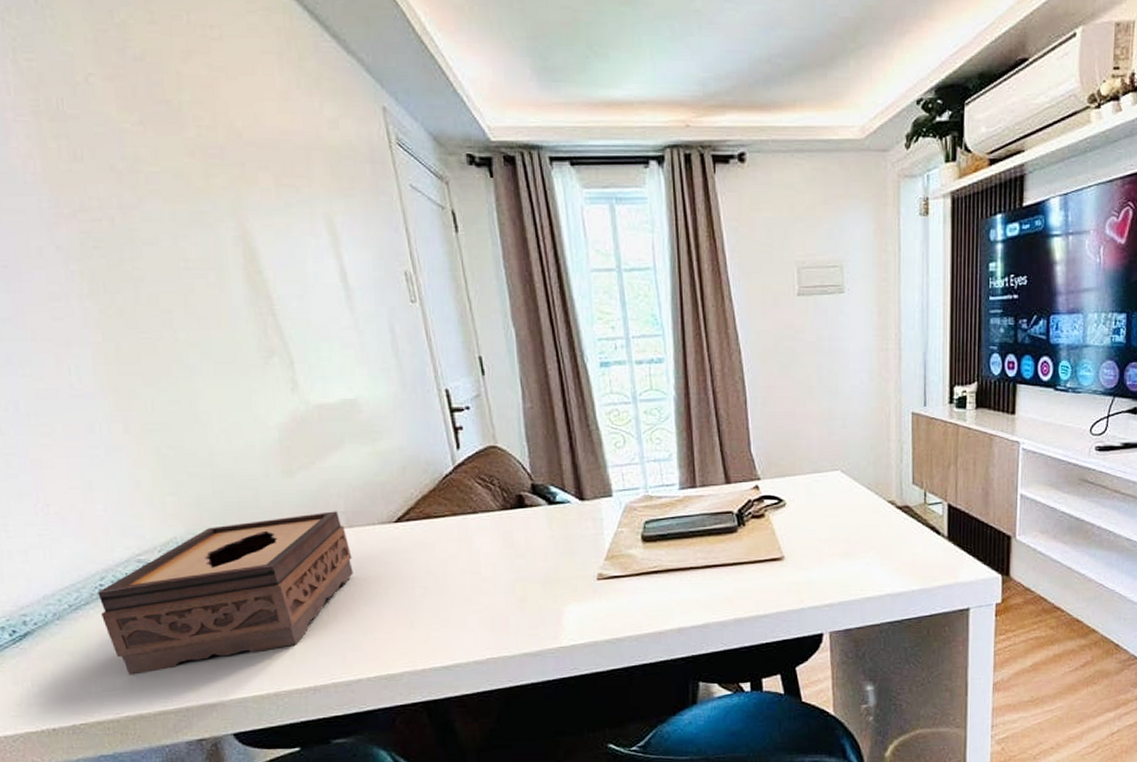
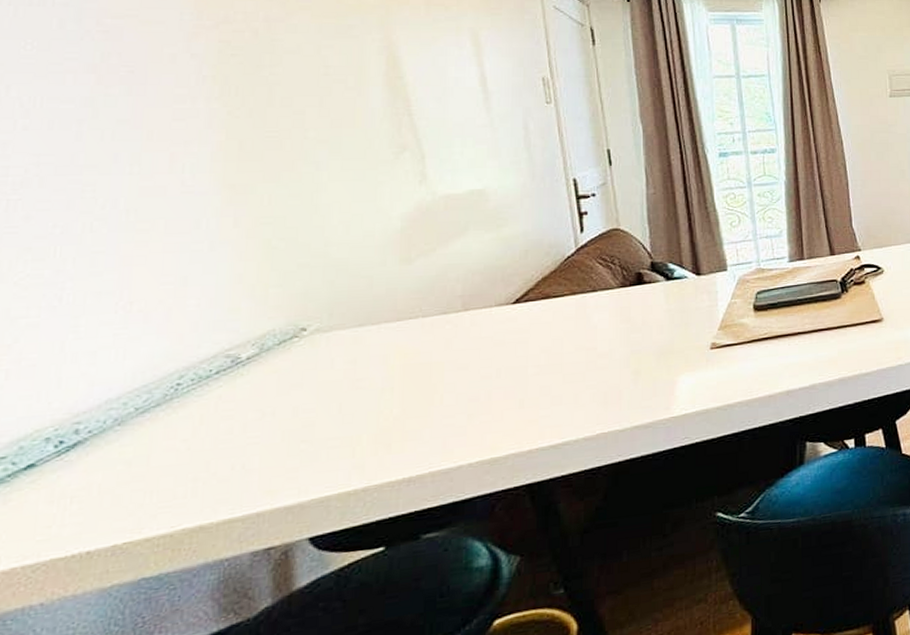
tissue box: present [98,511,353,675] -> none [171,295,465,482]

